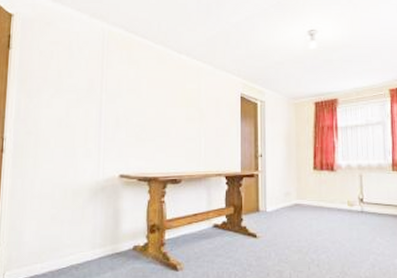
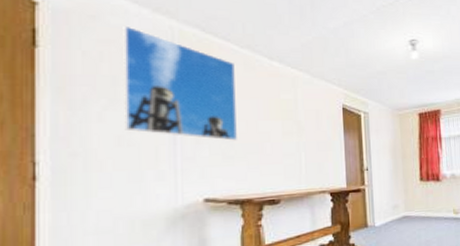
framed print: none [65,29,150,125] -> present [123,25,237,141]

